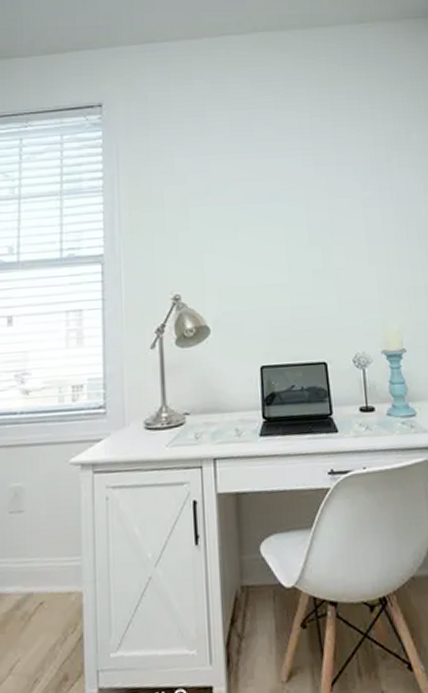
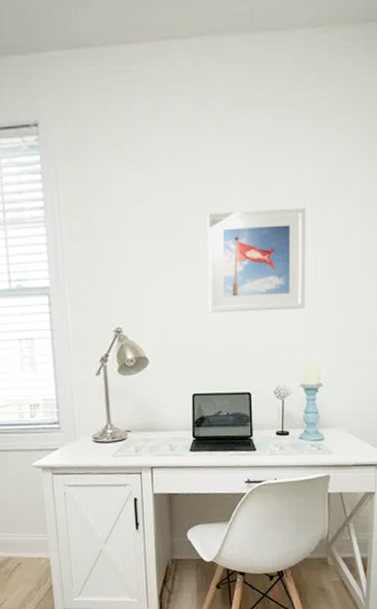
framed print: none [269,171,377,276] -> present [207,208,307,313]

